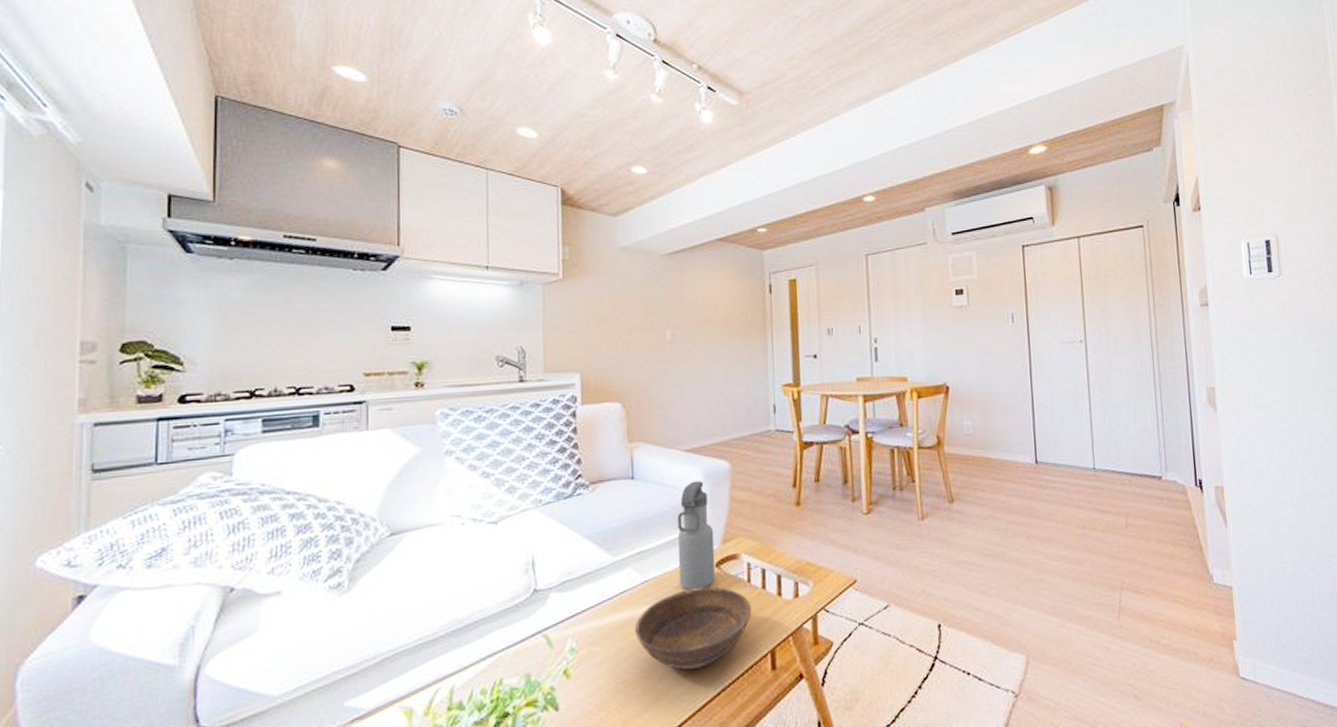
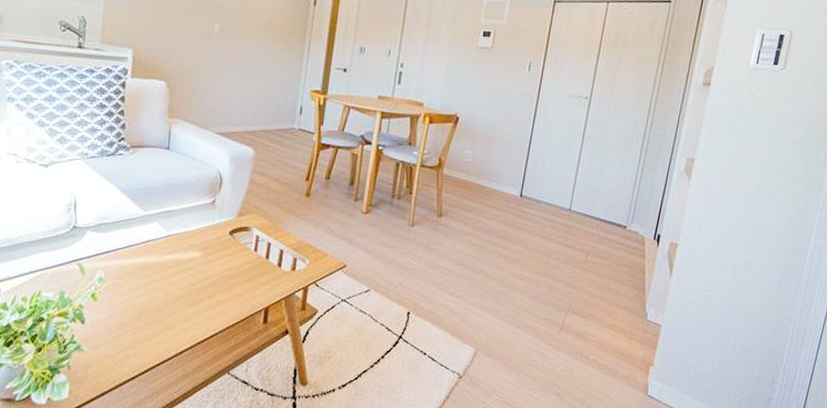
bowl: present [634,586,752,670] -> none [154,248,255,312]
water bottle: present [677,480,715,591] -> none [196,160,232,250]

